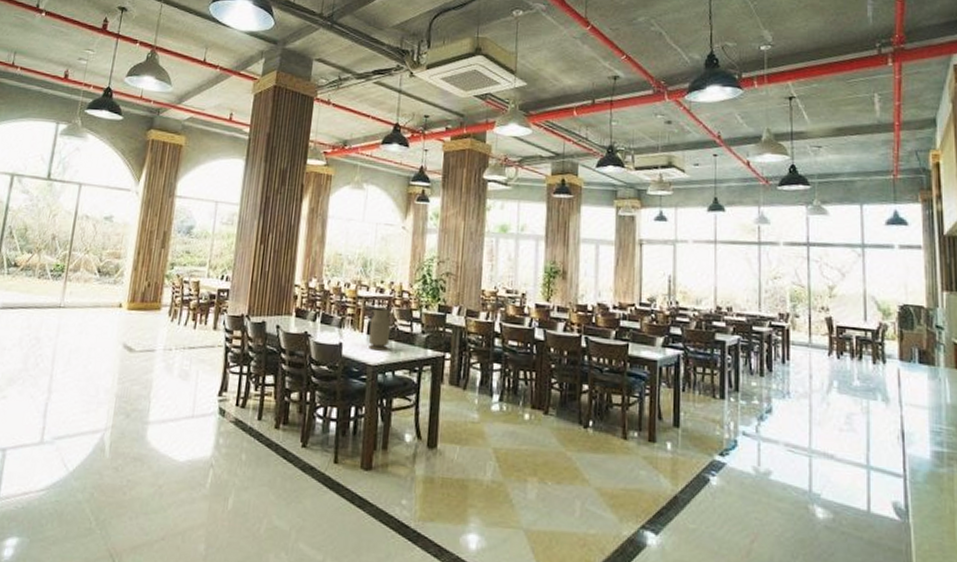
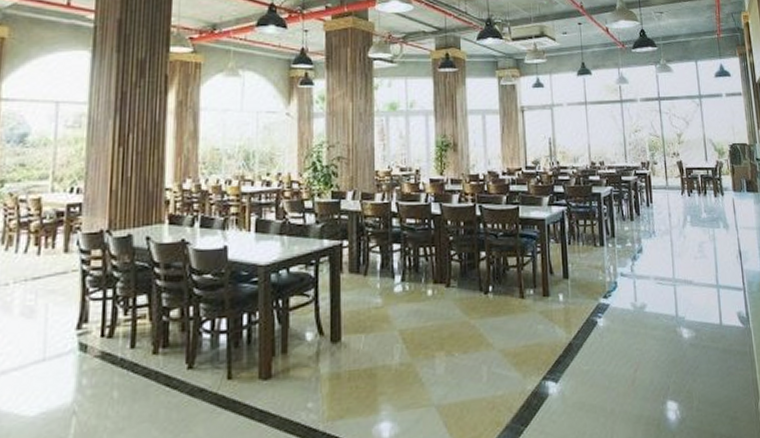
water jug: present [369,308,395,351] -> none [257,203,285,249]

